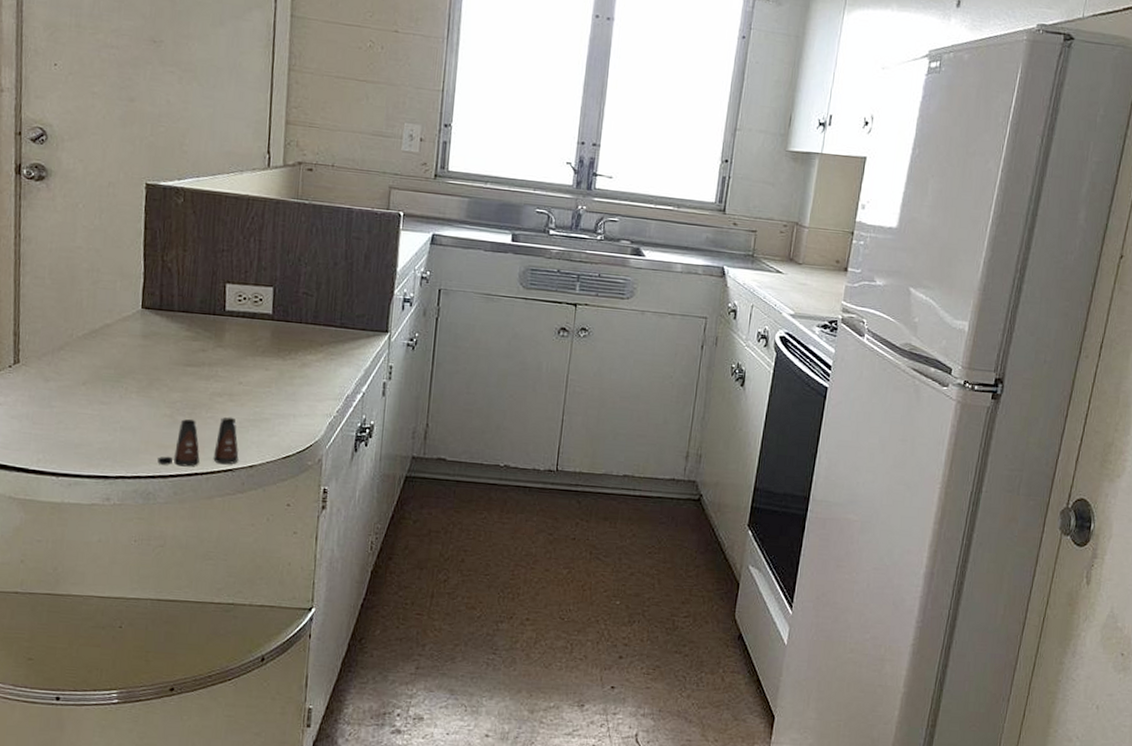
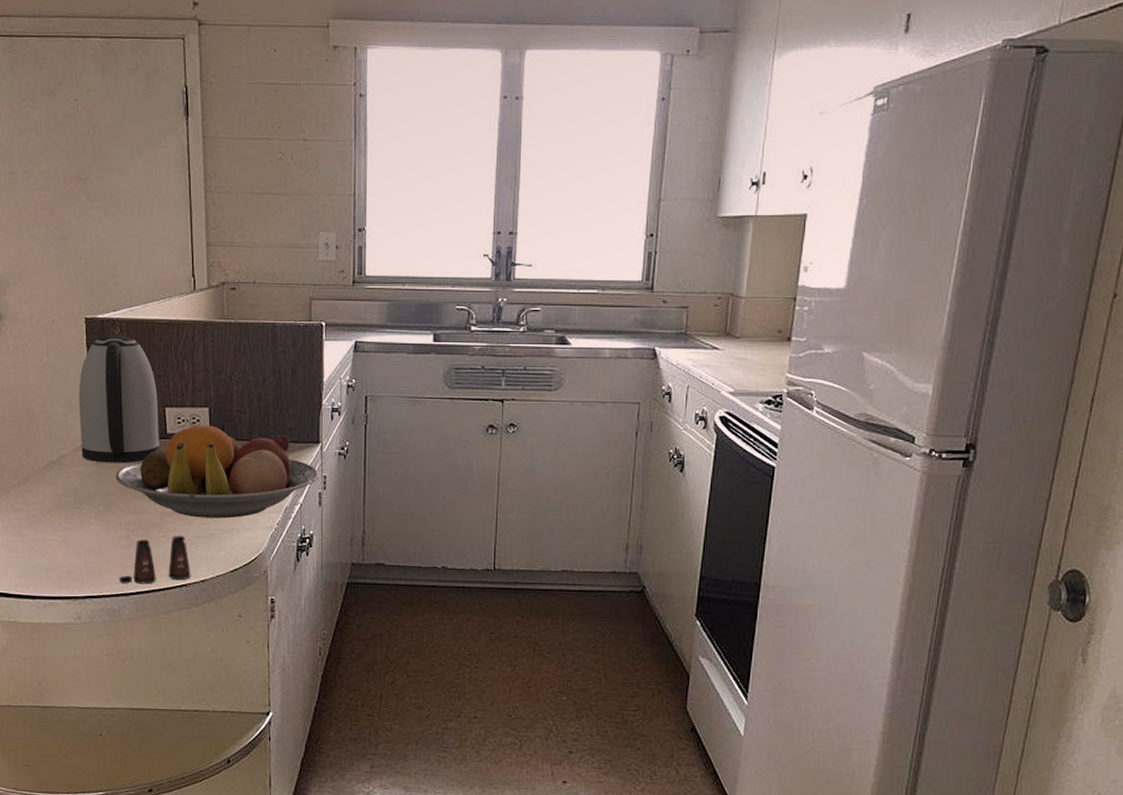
kettle: none [127,204,219,338] -> present [78,336,159,463]
fruit bowl: none [163,304,386,403] -> present [115,424,320,519]

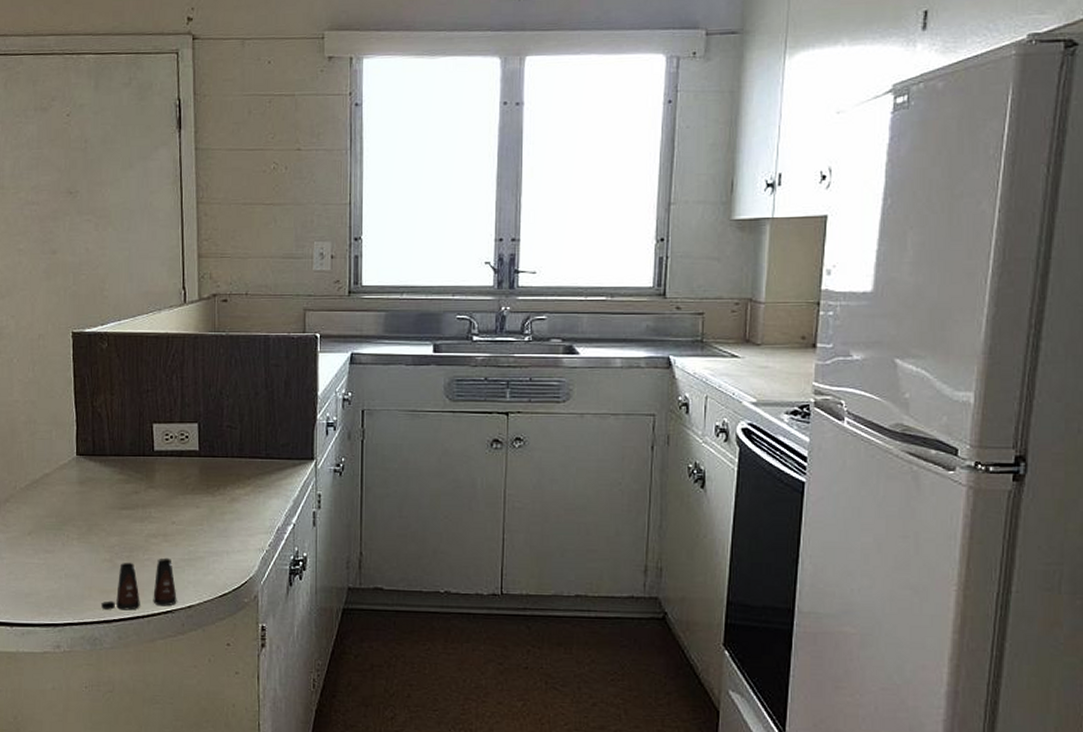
kettle: present [78,336,159,463] -> none [63,350,146,482]
fruit bowl: present [115,424,320,519] -> none [99,440,314,540]

